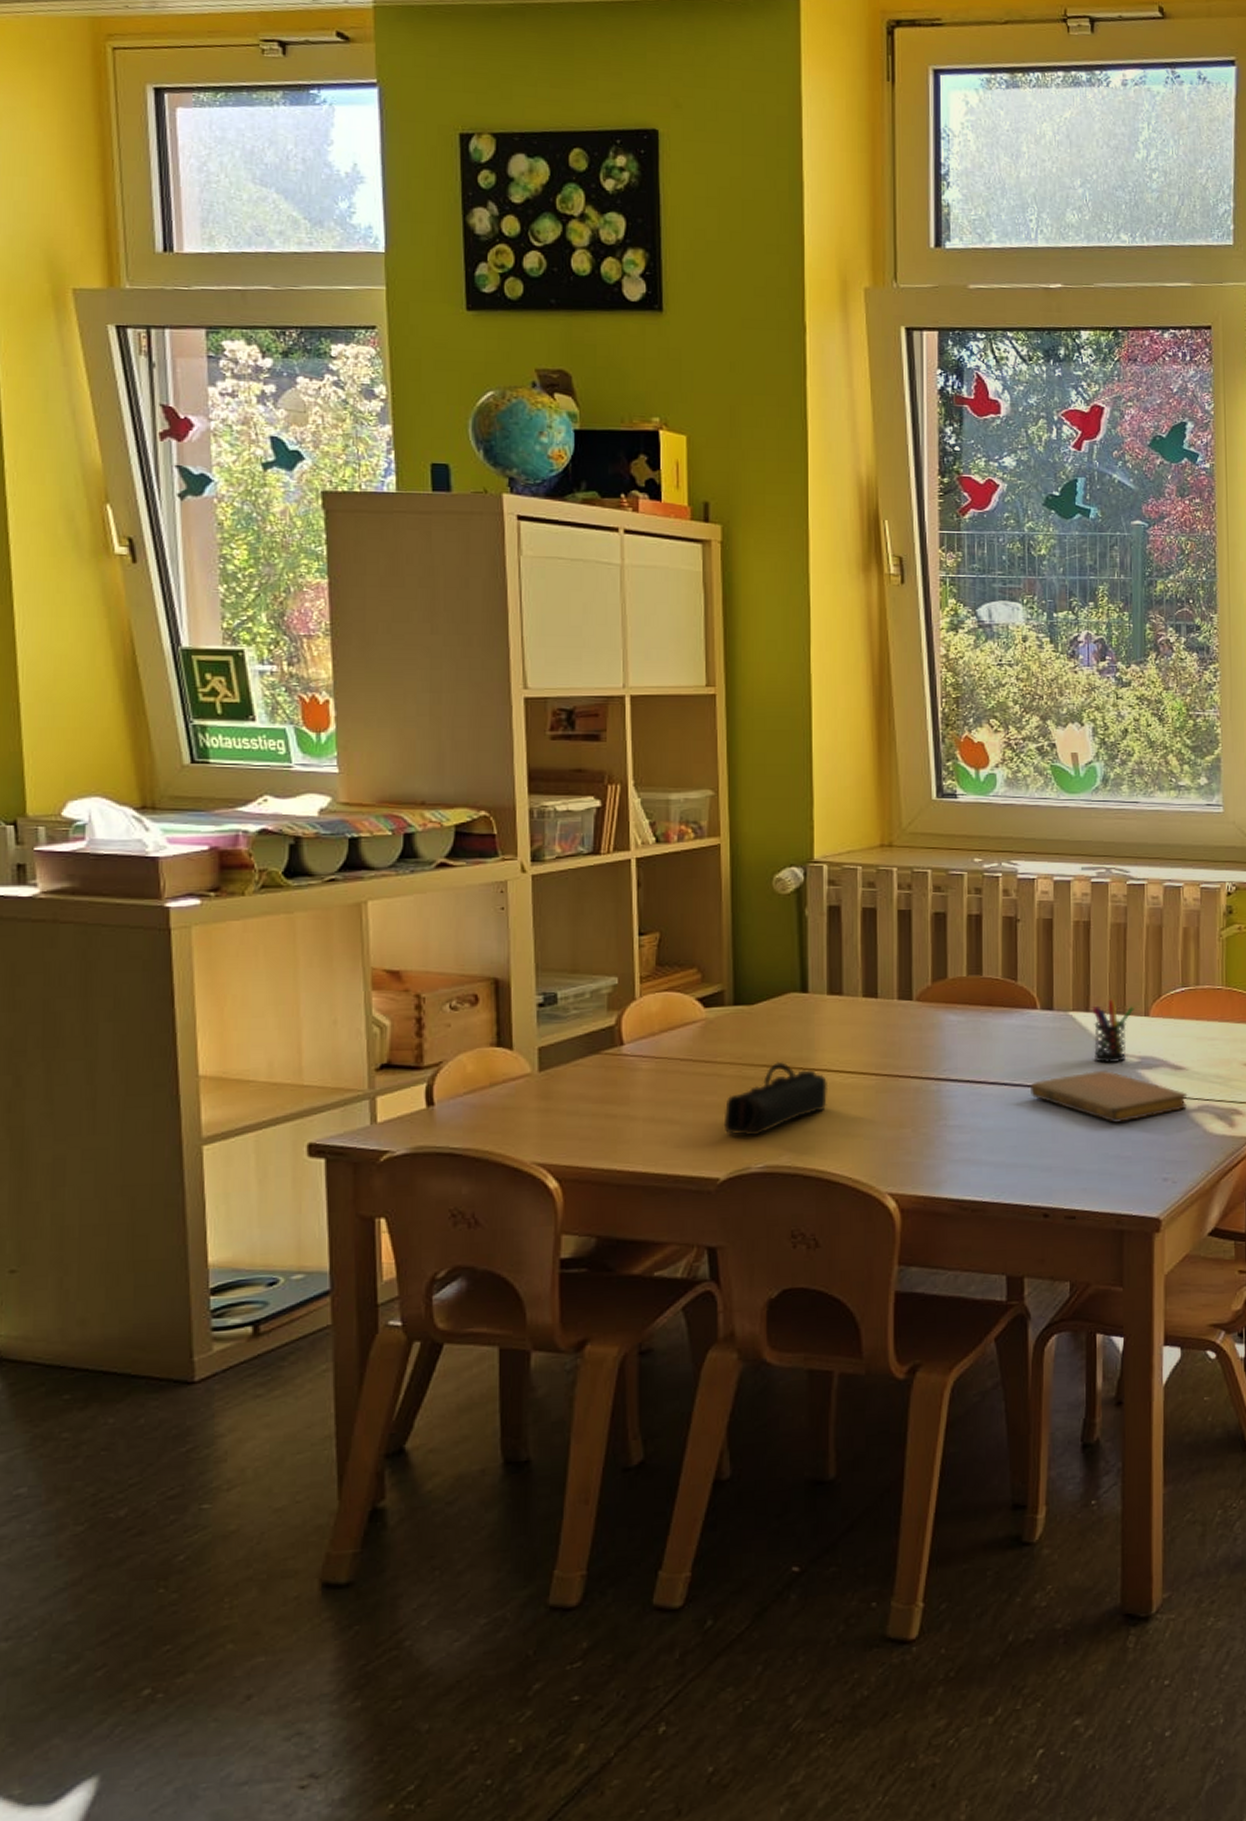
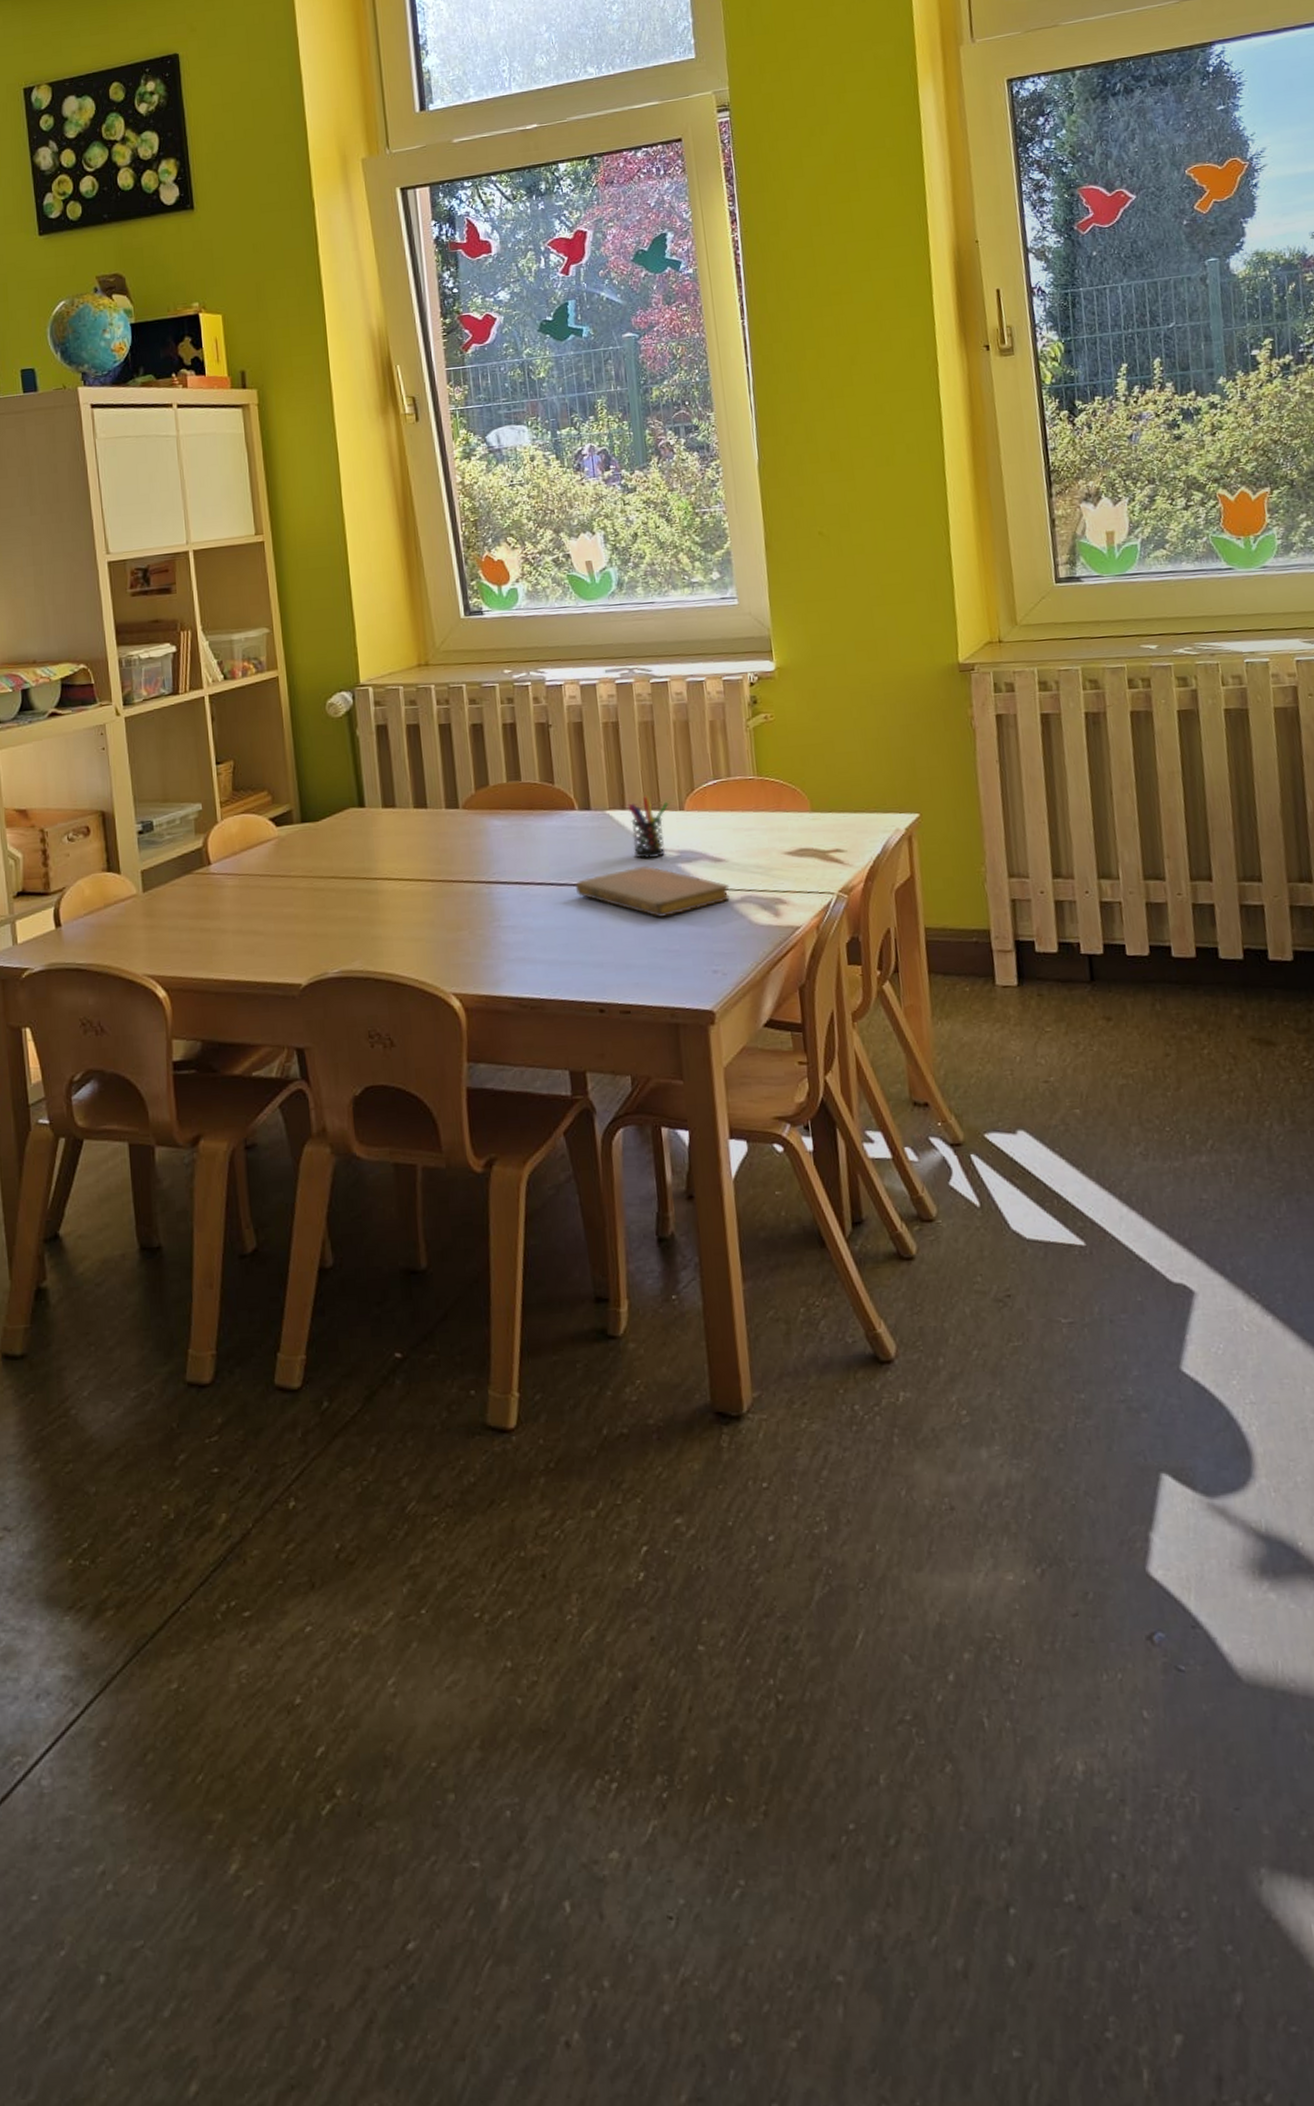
pencil case: present [723,1062,829,1136] -> none [301,873,391,944]

